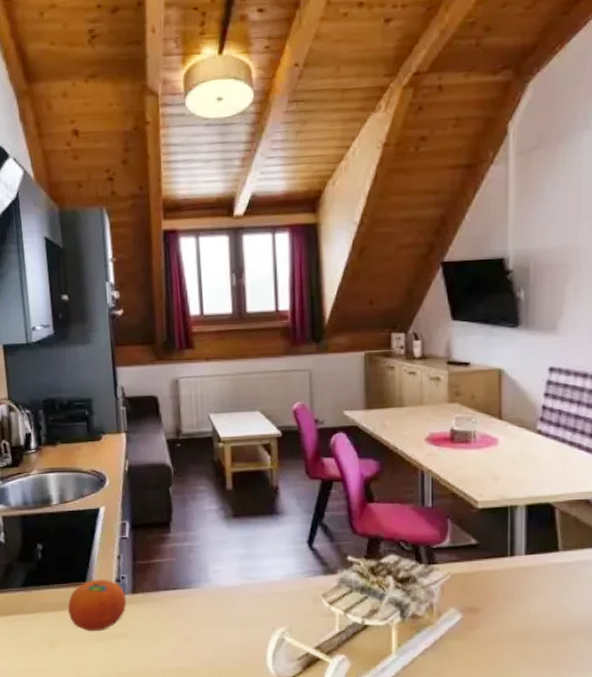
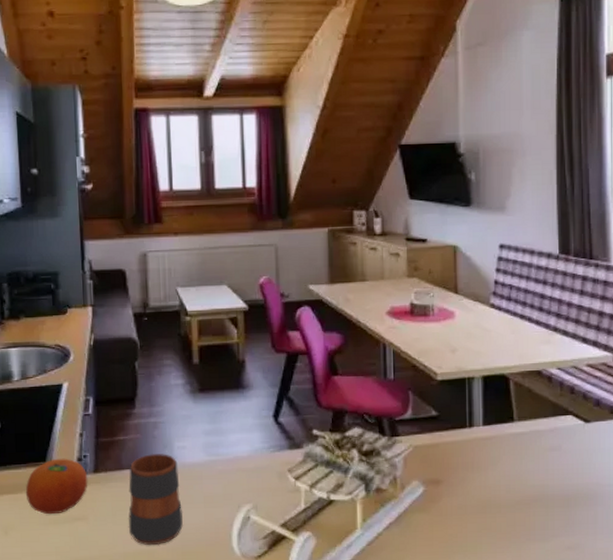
mug: none [166,577,219,662] -> present [128,454,183,545]

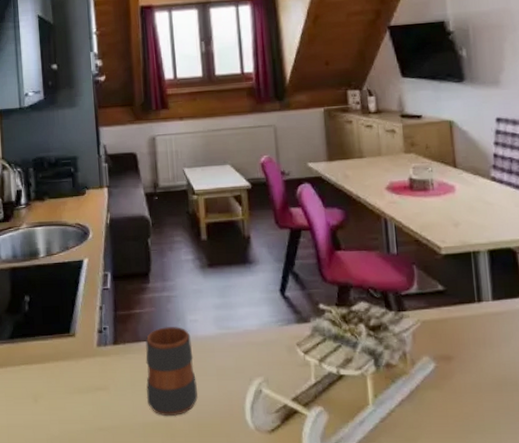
fruit: present [25,458,88,515] -> none [52,330,109,384]

